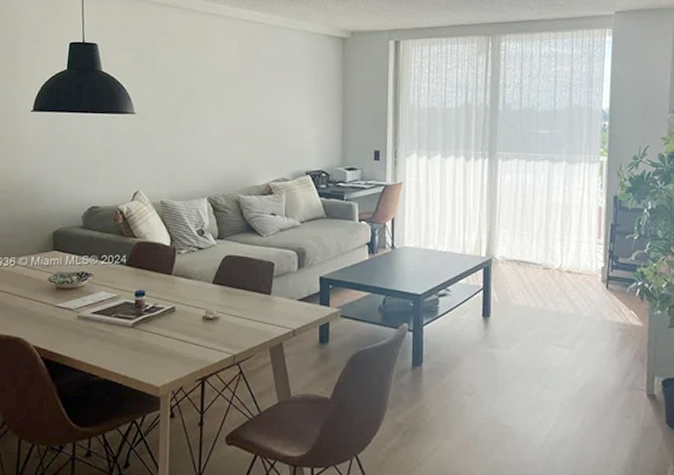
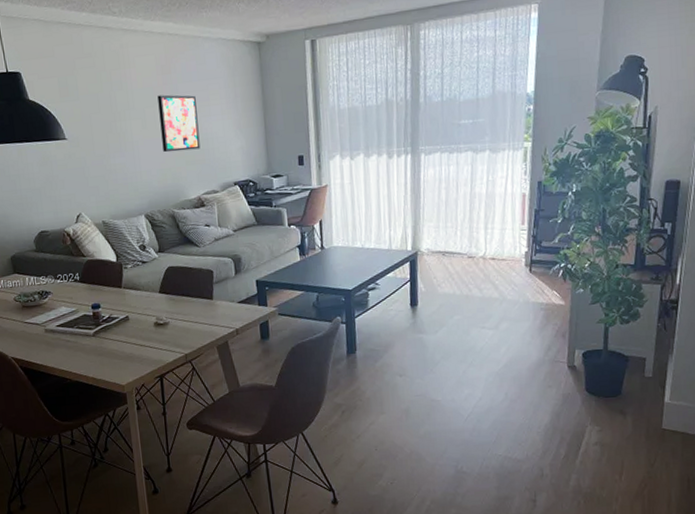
wall art: none [235,79,275,136] -> present [157,94,201,153]

